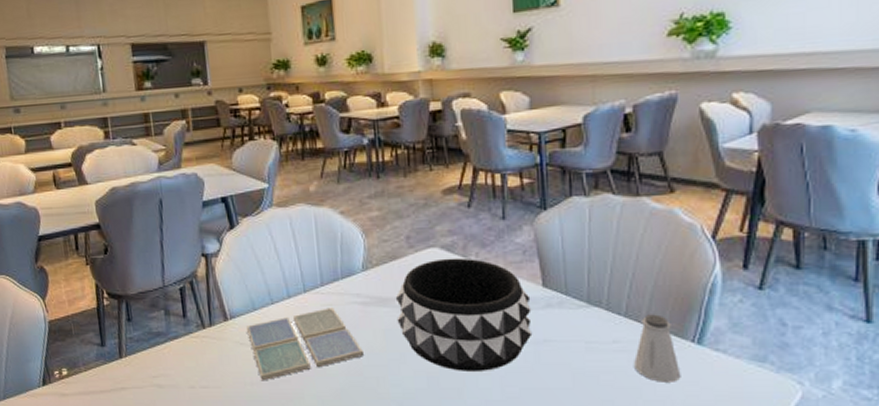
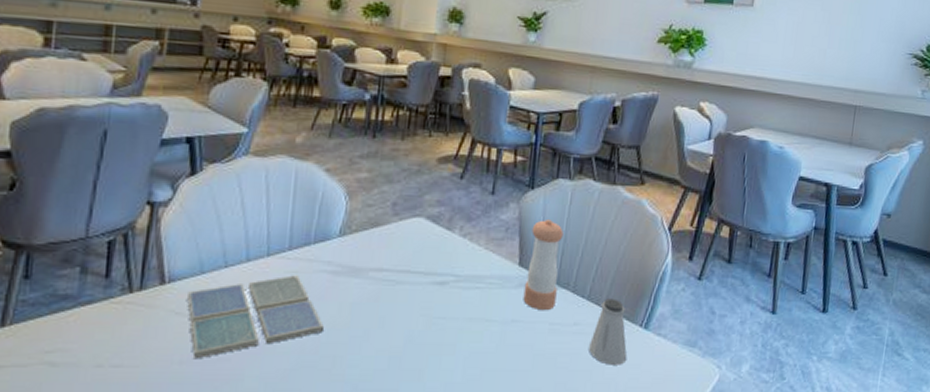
decorative bowl: present [395,258,533,371] -> none [367,229,506,351]
pepper shaker: none [551,237,589,330] -> present [523,218,564,311]

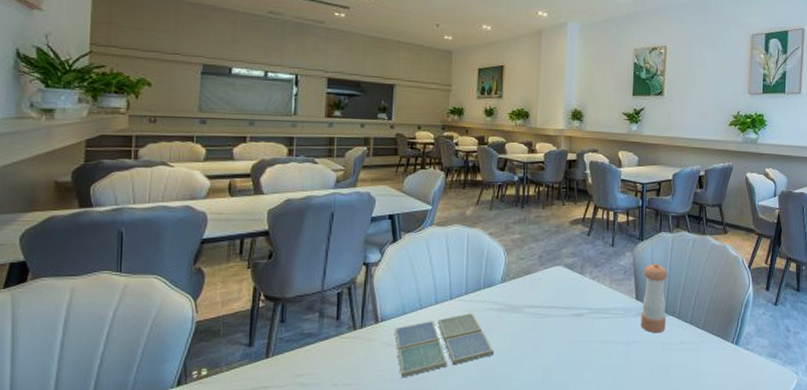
saltshaker: present [589,298,627,365] -> none [694,322,724,374]

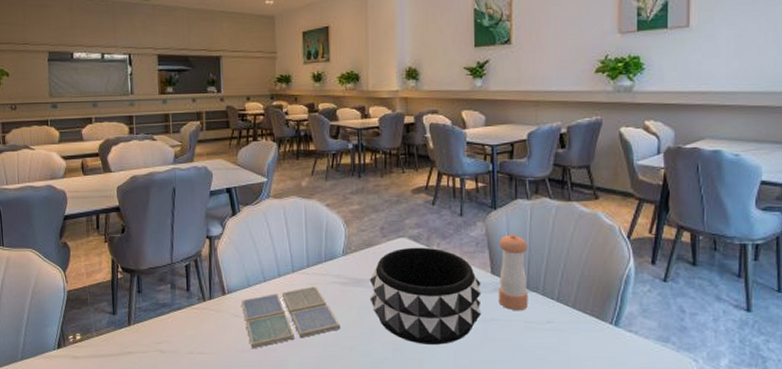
decorative bowl: none [524,275,627,367] -> present [369,247,482,345]

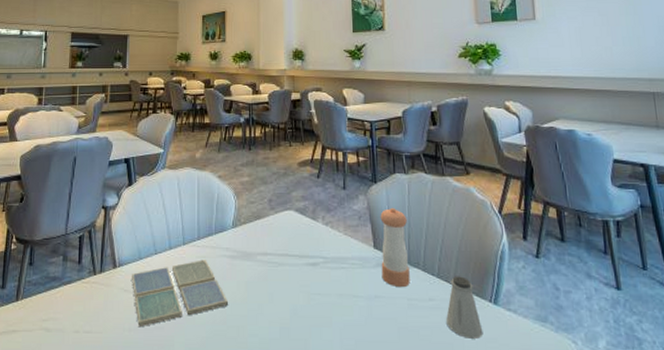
decorative bowl: present [369,247,482,345] -> none [257,220,366,324]
saltshaker: none [564,300,601,358] -> present [446,276,483,339]

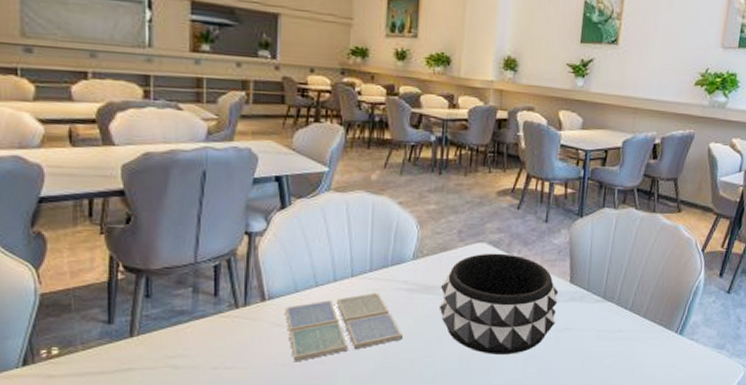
decorative bowl: none [257,220,366,324] -> present [439,253,559,354]
pepper shaker: present [380,207,410,288] -> none [574,242,609,321]
saltshaker: present [446,276,483,339] -> none [631,309,664,365]

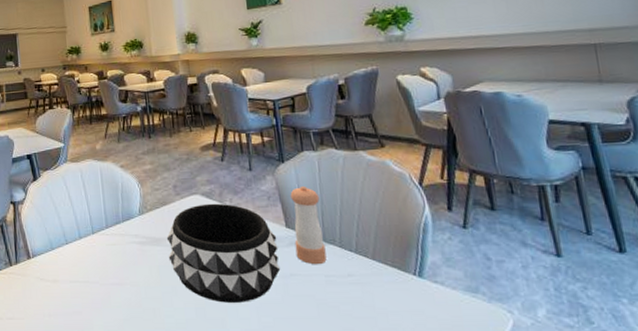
drink coaster: present [285,292,403,362] -> none [46,247,142,313]
pepper shaker: none [574,242,609,321] -> present [290,185,327,265]

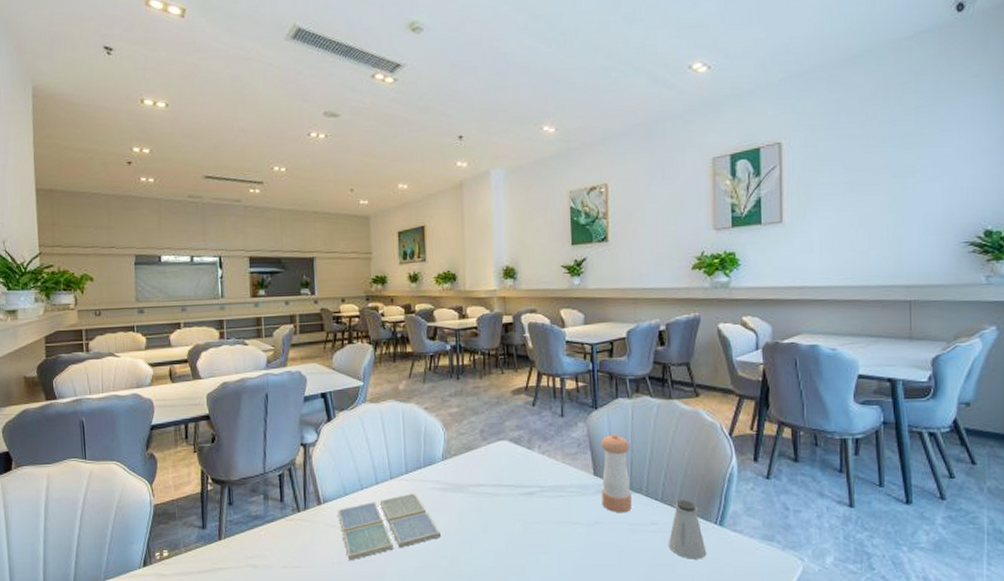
drink coaster: none [46,247,142,313] -> present [338,493,440,561]
decorative bowl: present [166,203,281,303] -> none [469,449,585,551]
saltshaker: none [367,251,409,312] -> present [669,500,707,559]

